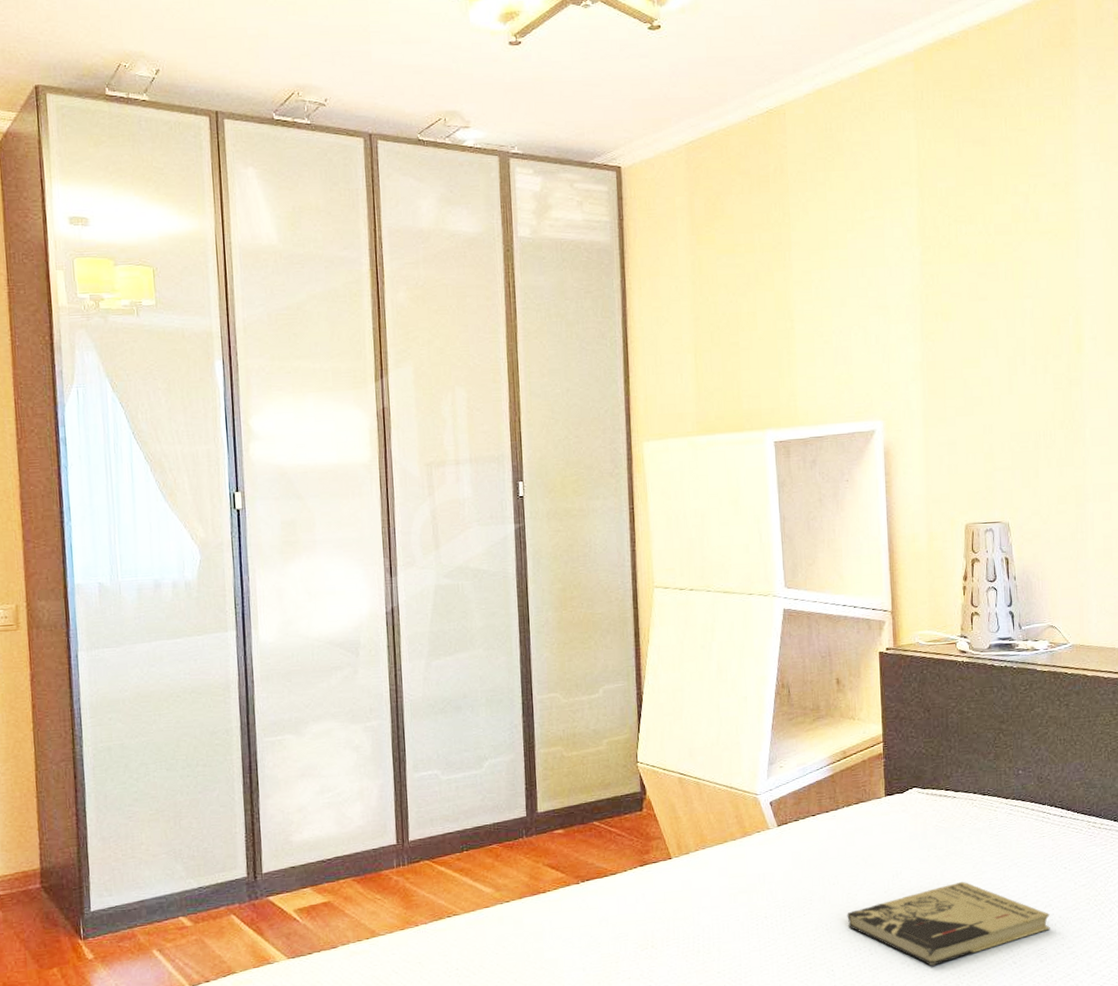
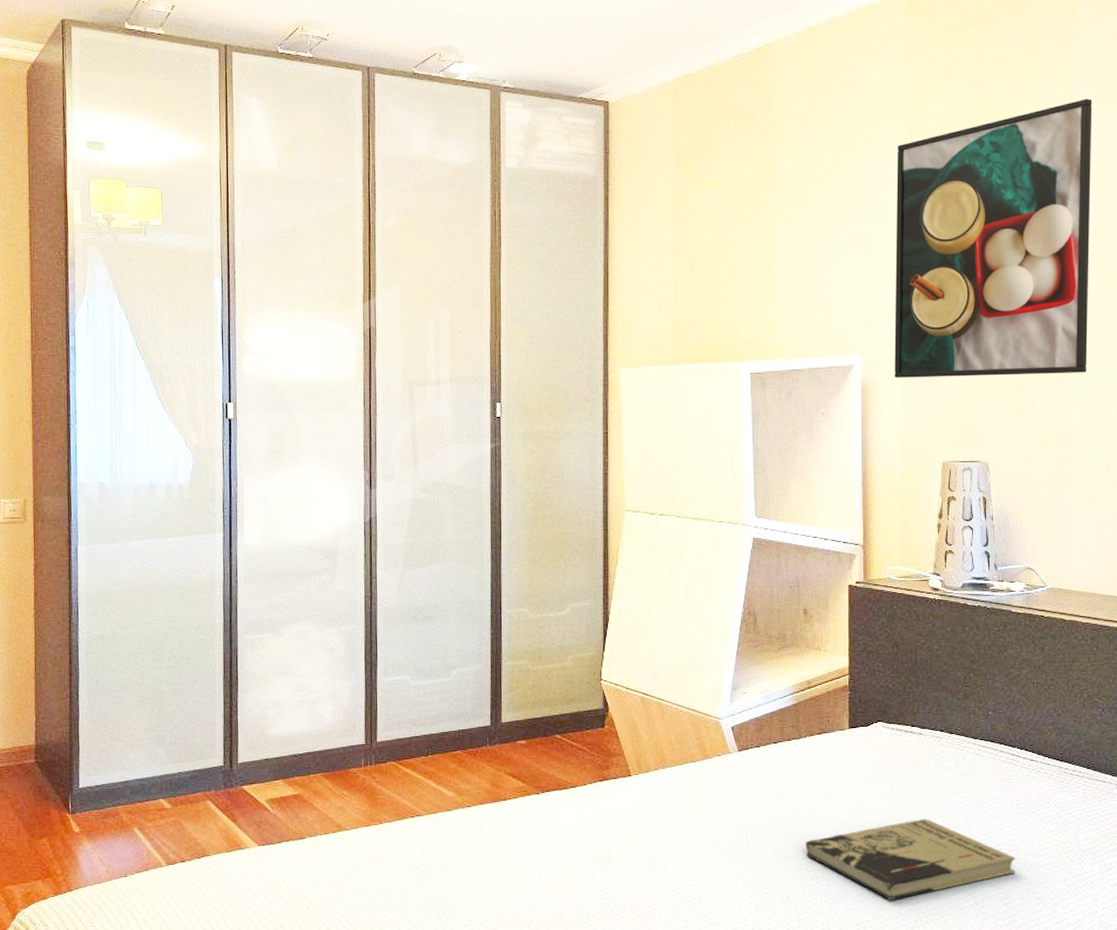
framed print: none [909,158,1099,442] -> present [894,99,1093,378]

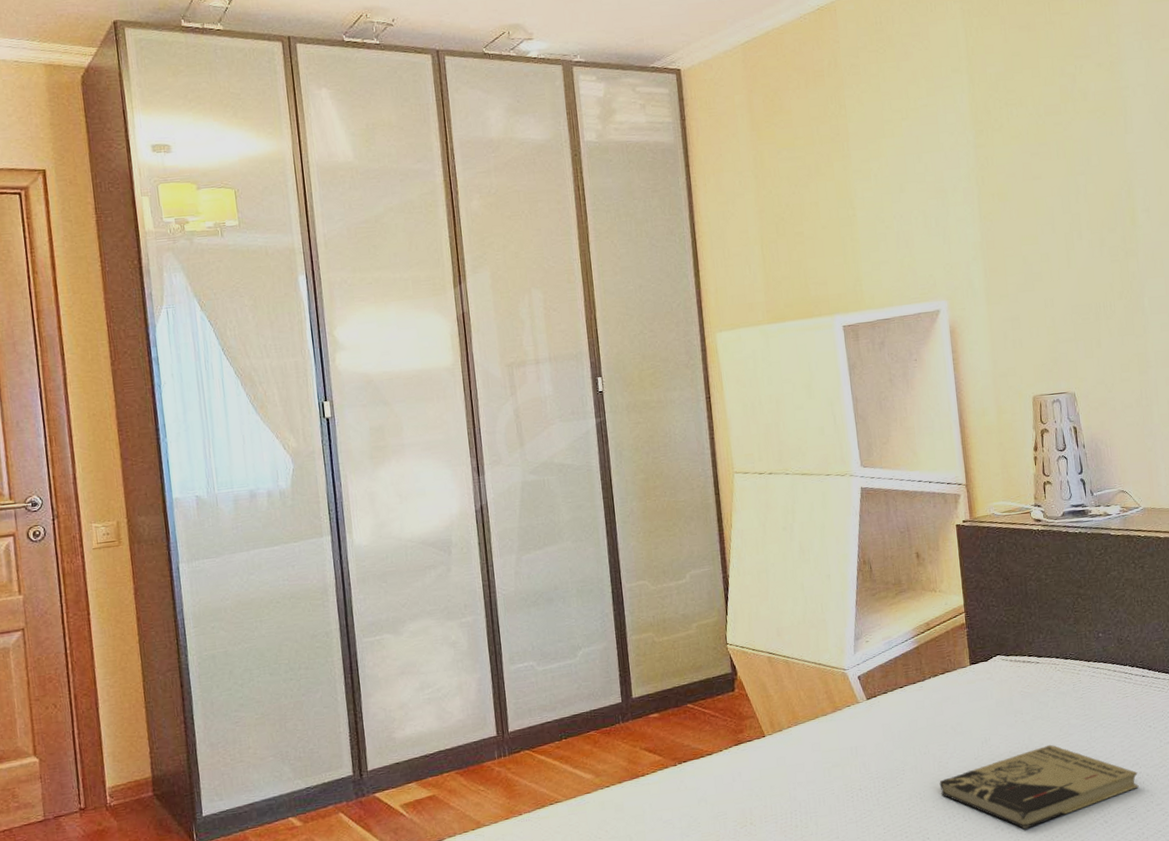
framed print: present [894,99,1093,378] -> none [961,37,1157,319]

